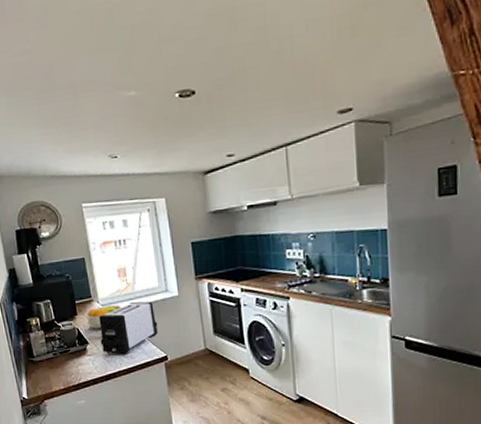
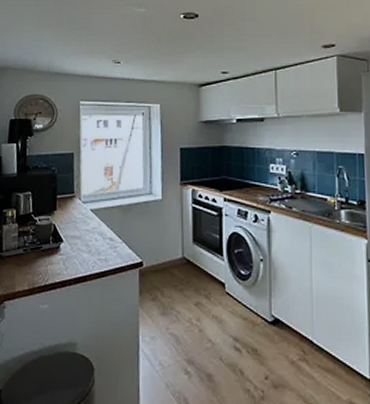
fruit bowl: present [86,305,122,329] -> none [65,203,104,227]
toaster: present [99,301,158,355] -> none [75,202,138,257]

